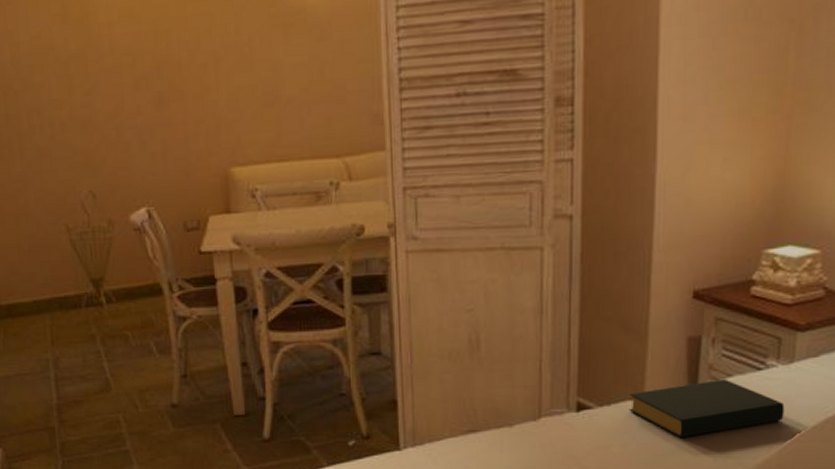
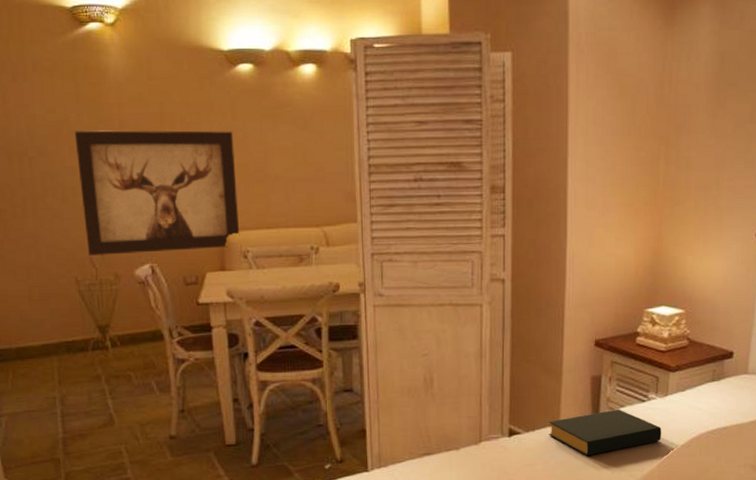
wall art: none [61,47,247,200] -> present [74,130,240,255]

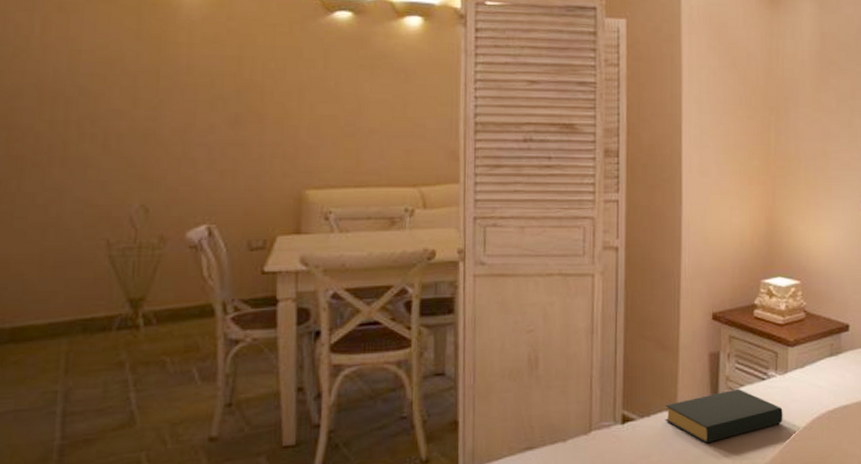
wall art: present [74,130,240,255] -> none [127,70,324,213]

